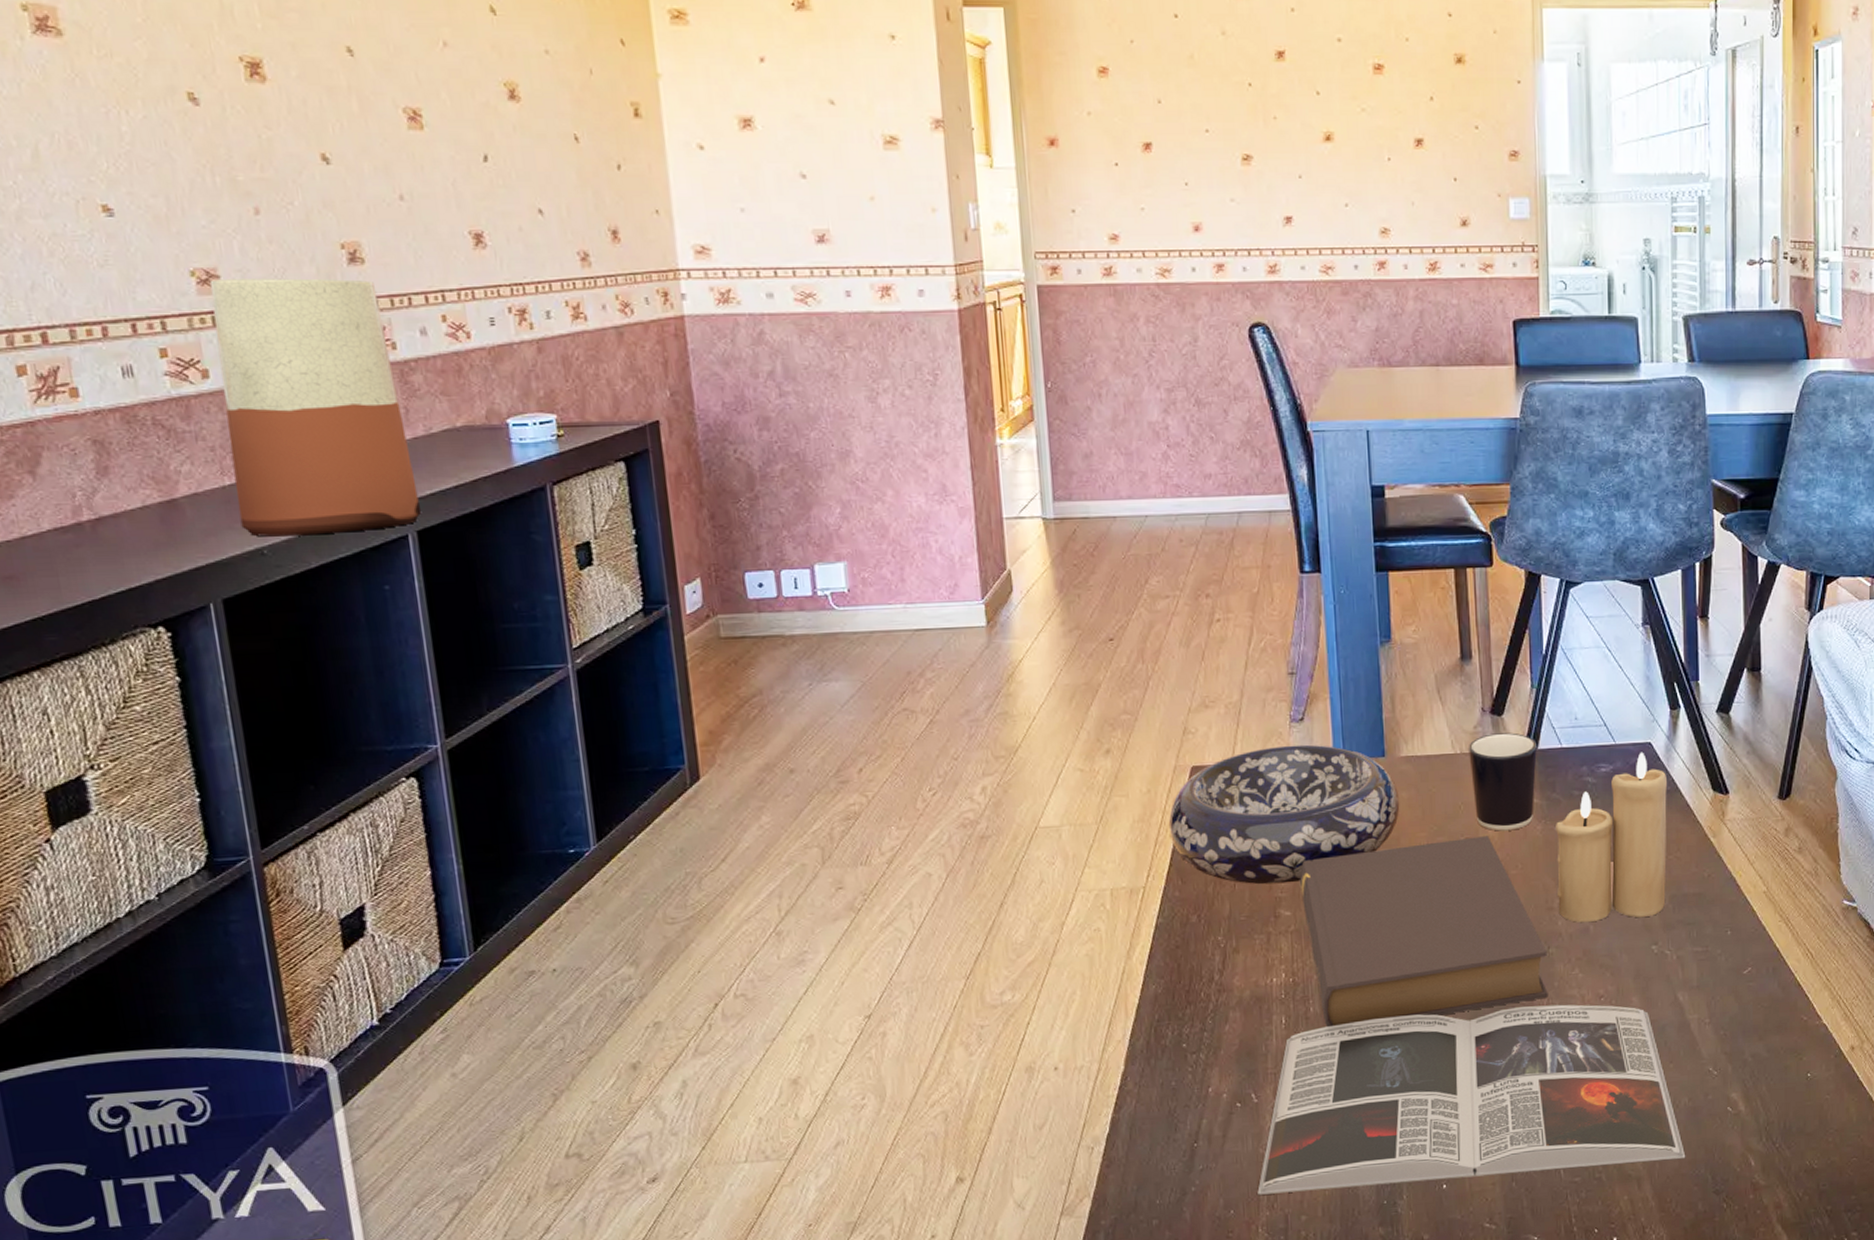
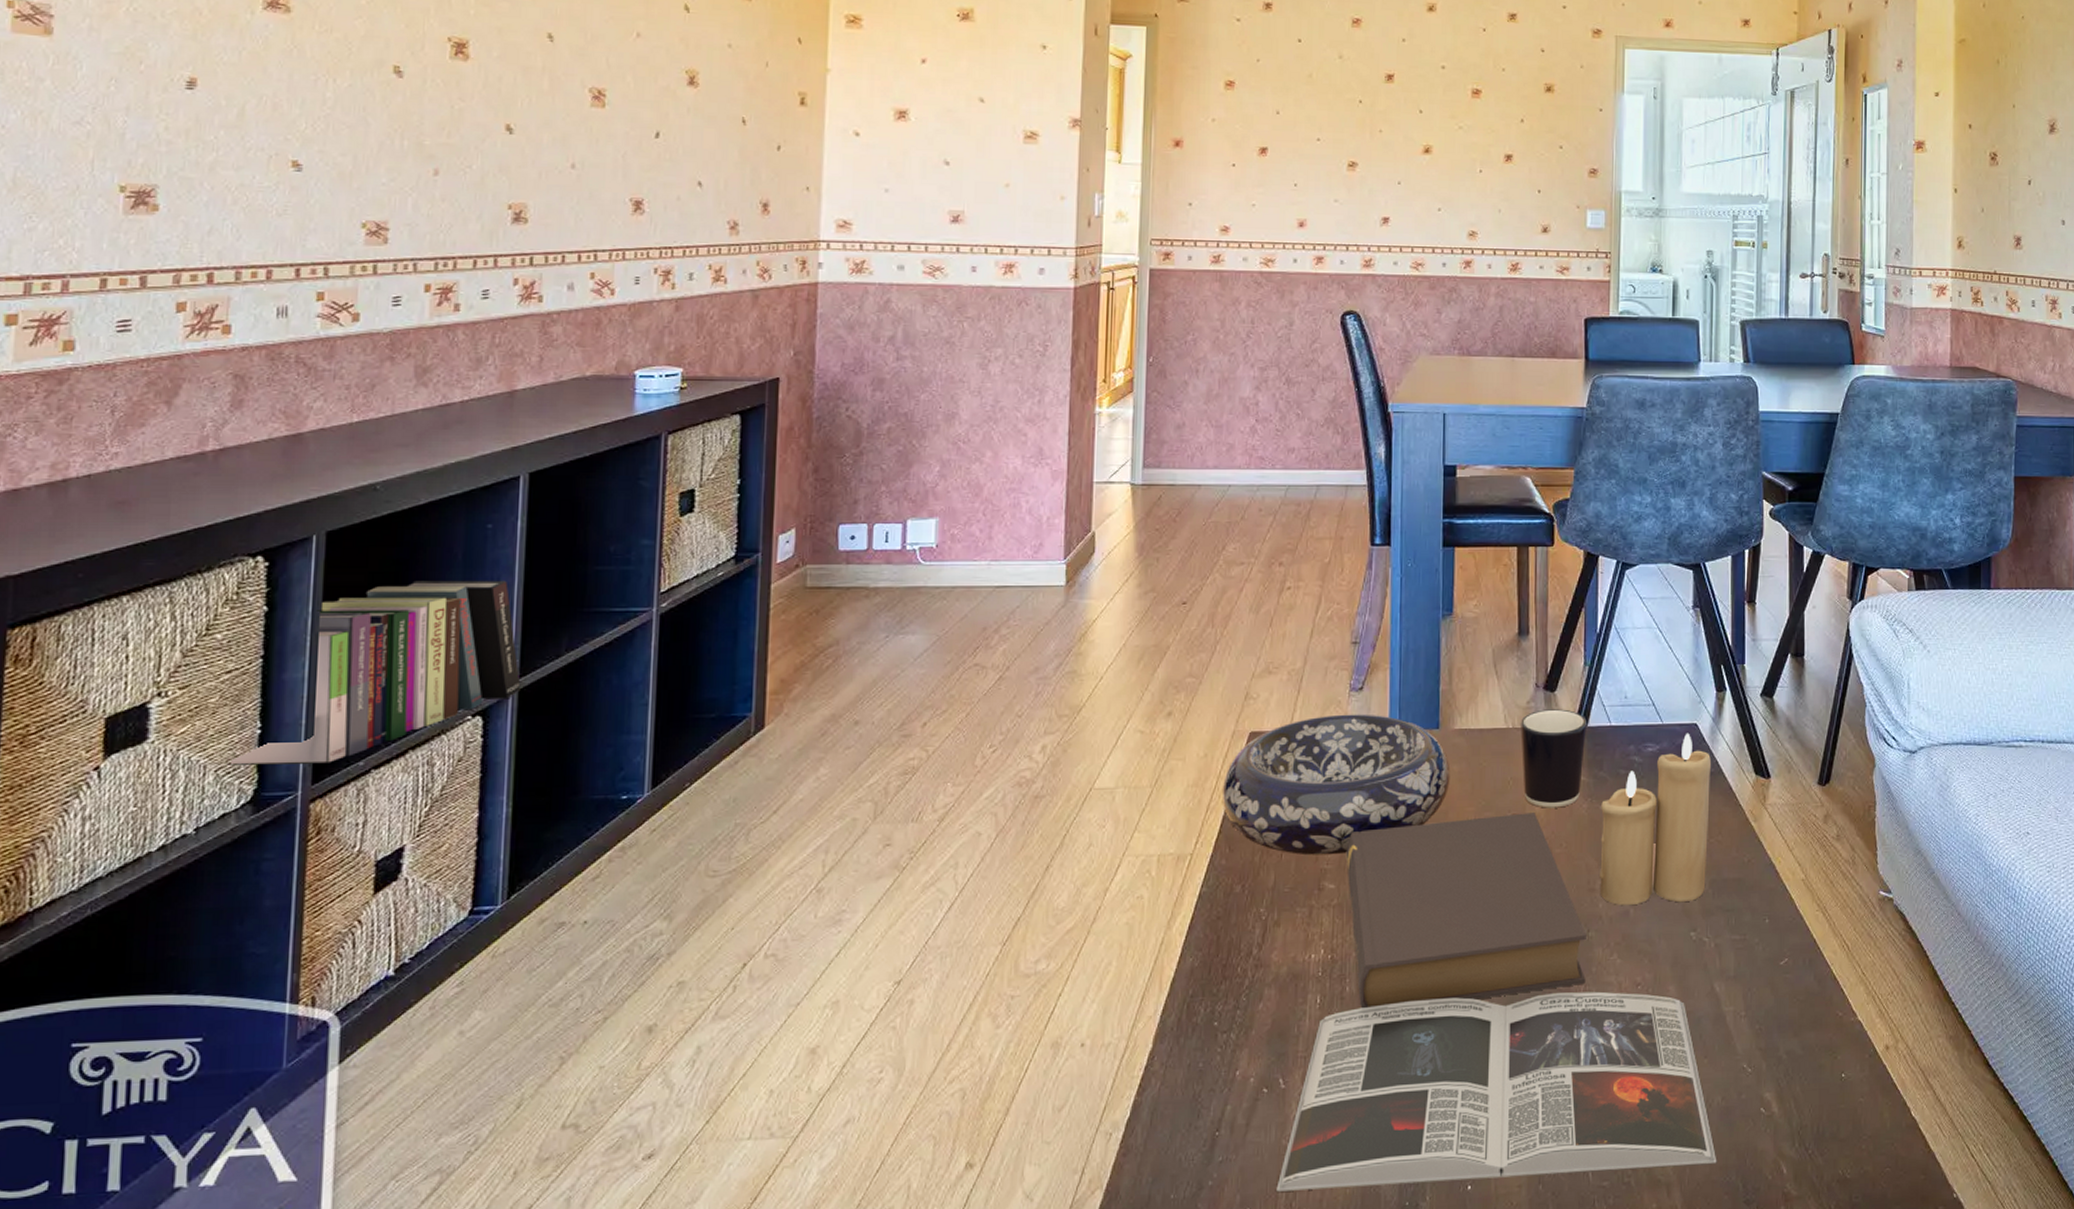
books: none [174,642,450,833] -> present [227,580,521,765]
vase: present [209,278,422,537] -> none [360,231,538,473]

